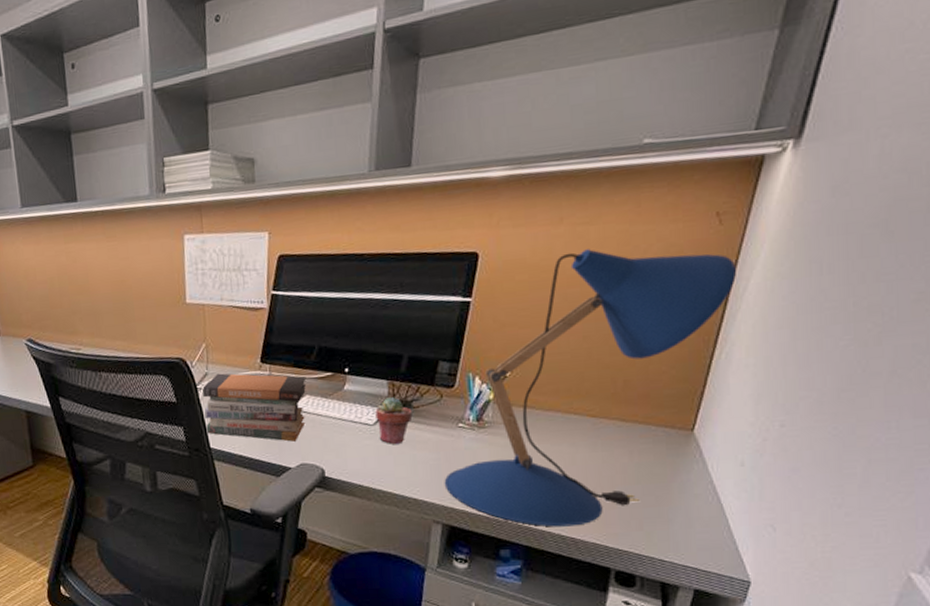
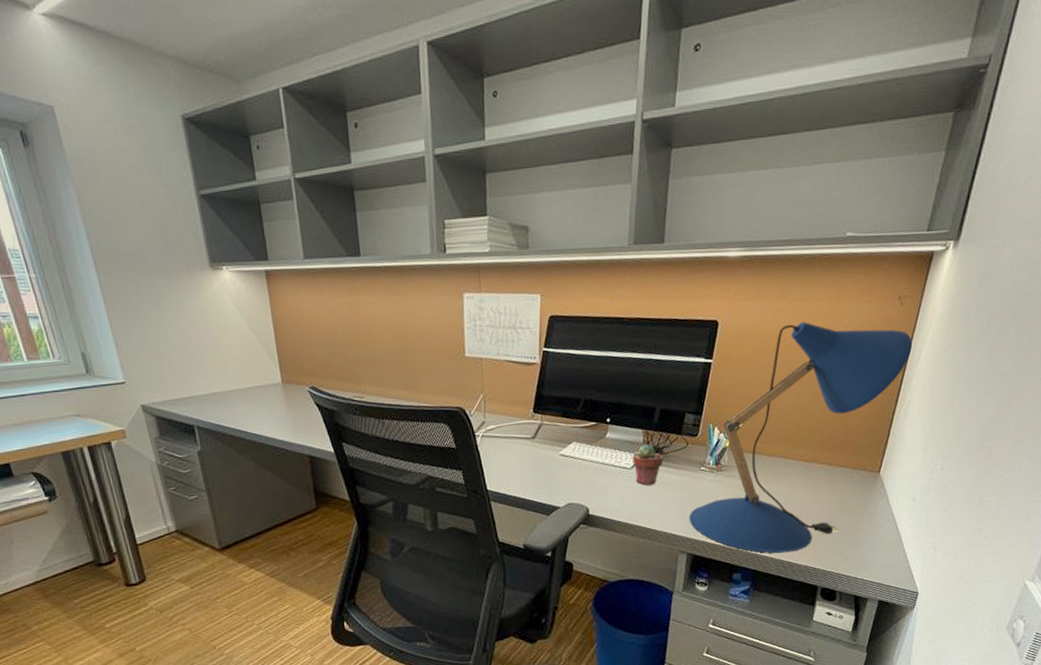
book stack: present [202,373,306,442] -> none [480,422,573,484]

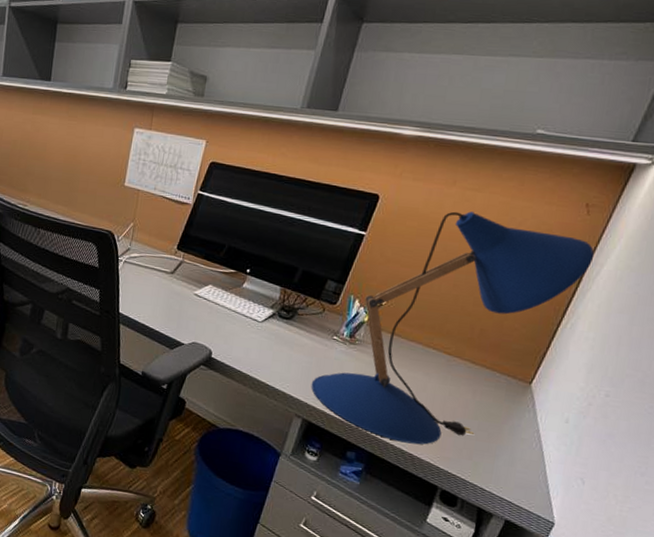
potted succulent: present [632,444,664,486] -> none [263,301,297,344]

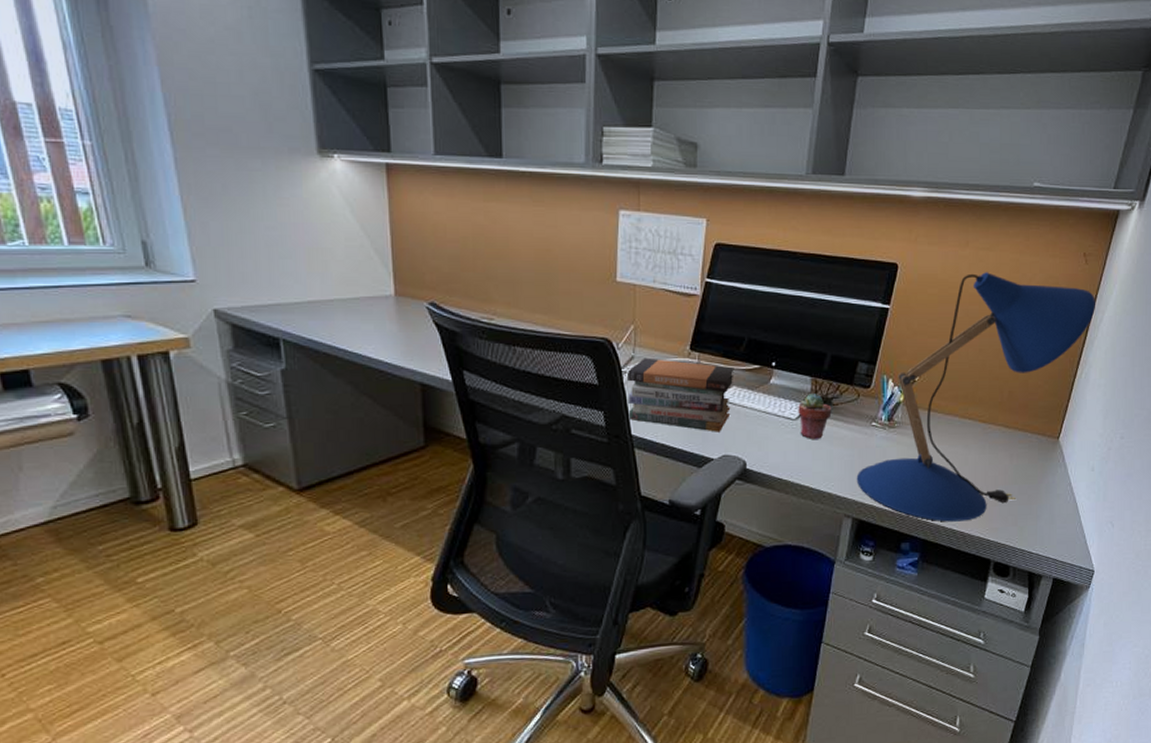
book stack: none [119,250,213,322] -> present [627,357,734,432]
potted succulent: none [263,301,297,344] -> present [798,394,832,440]

